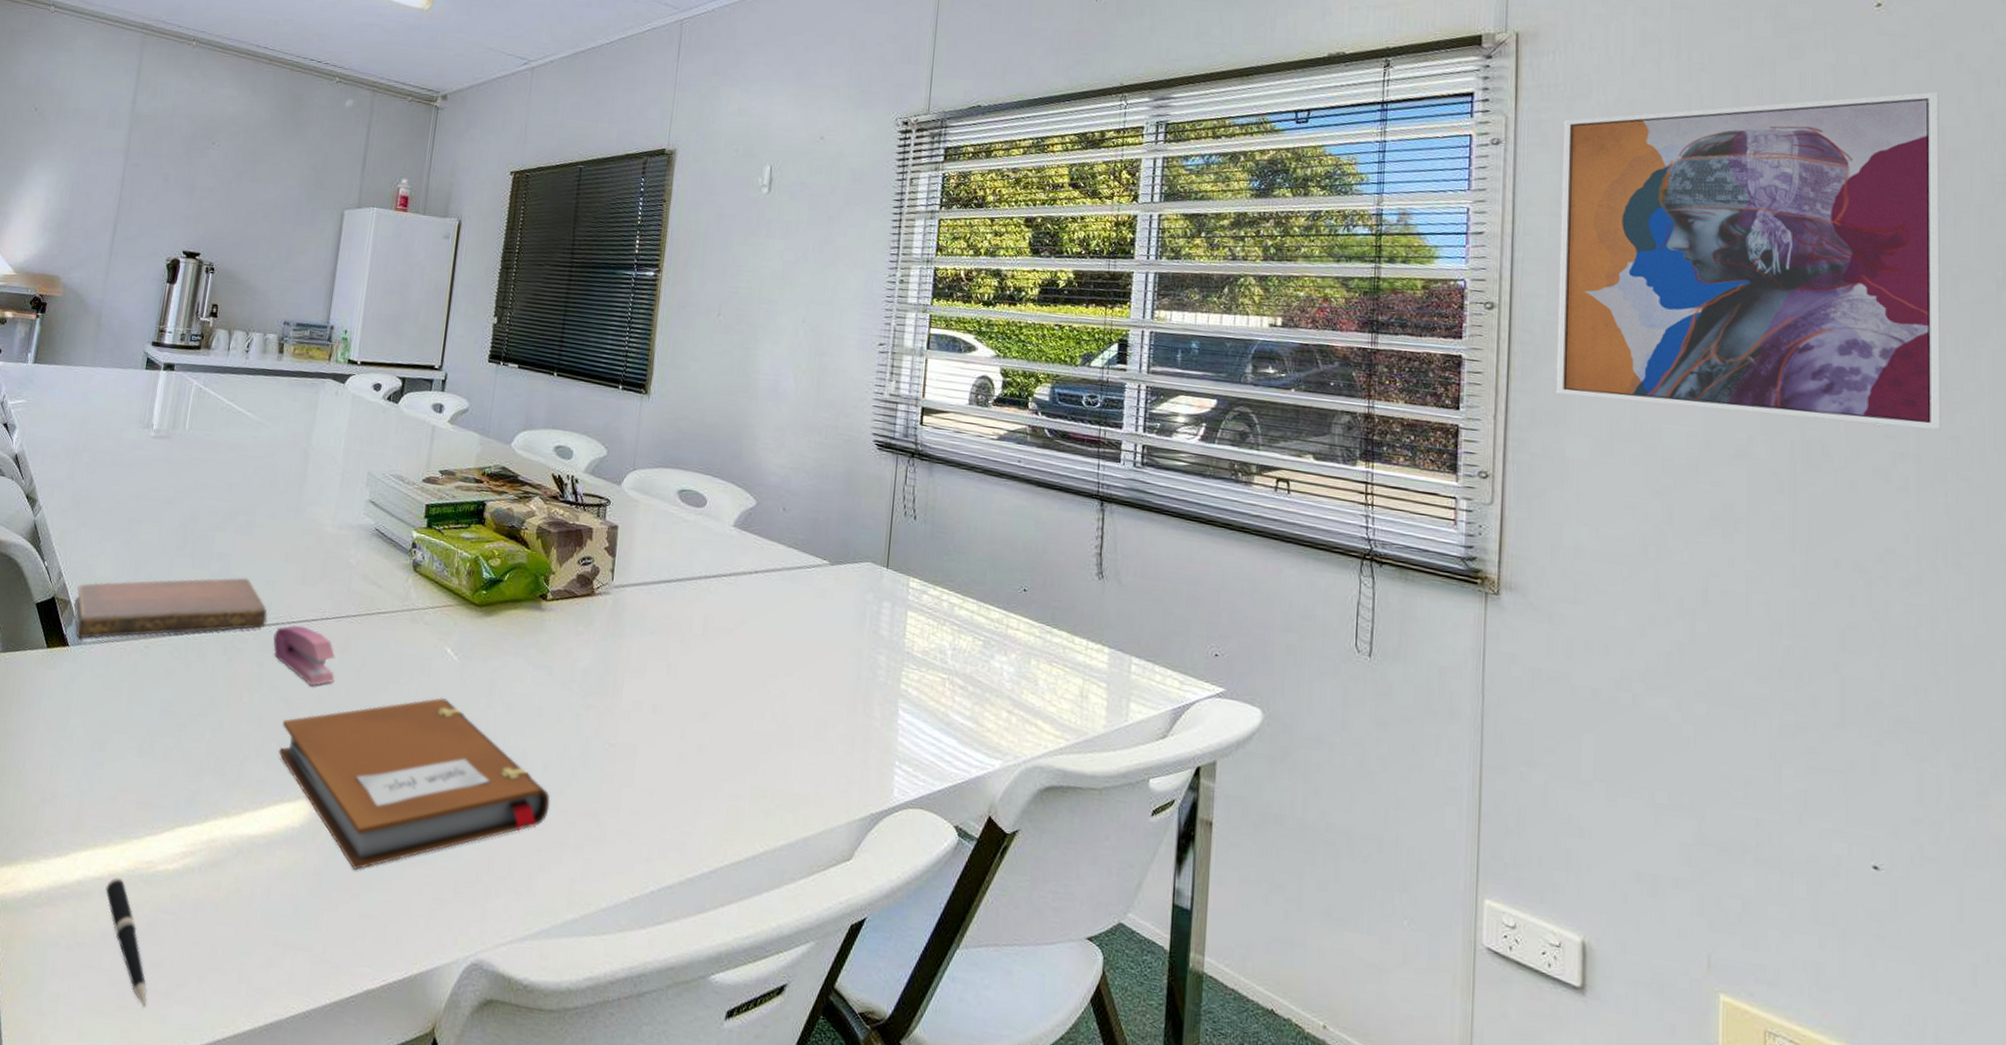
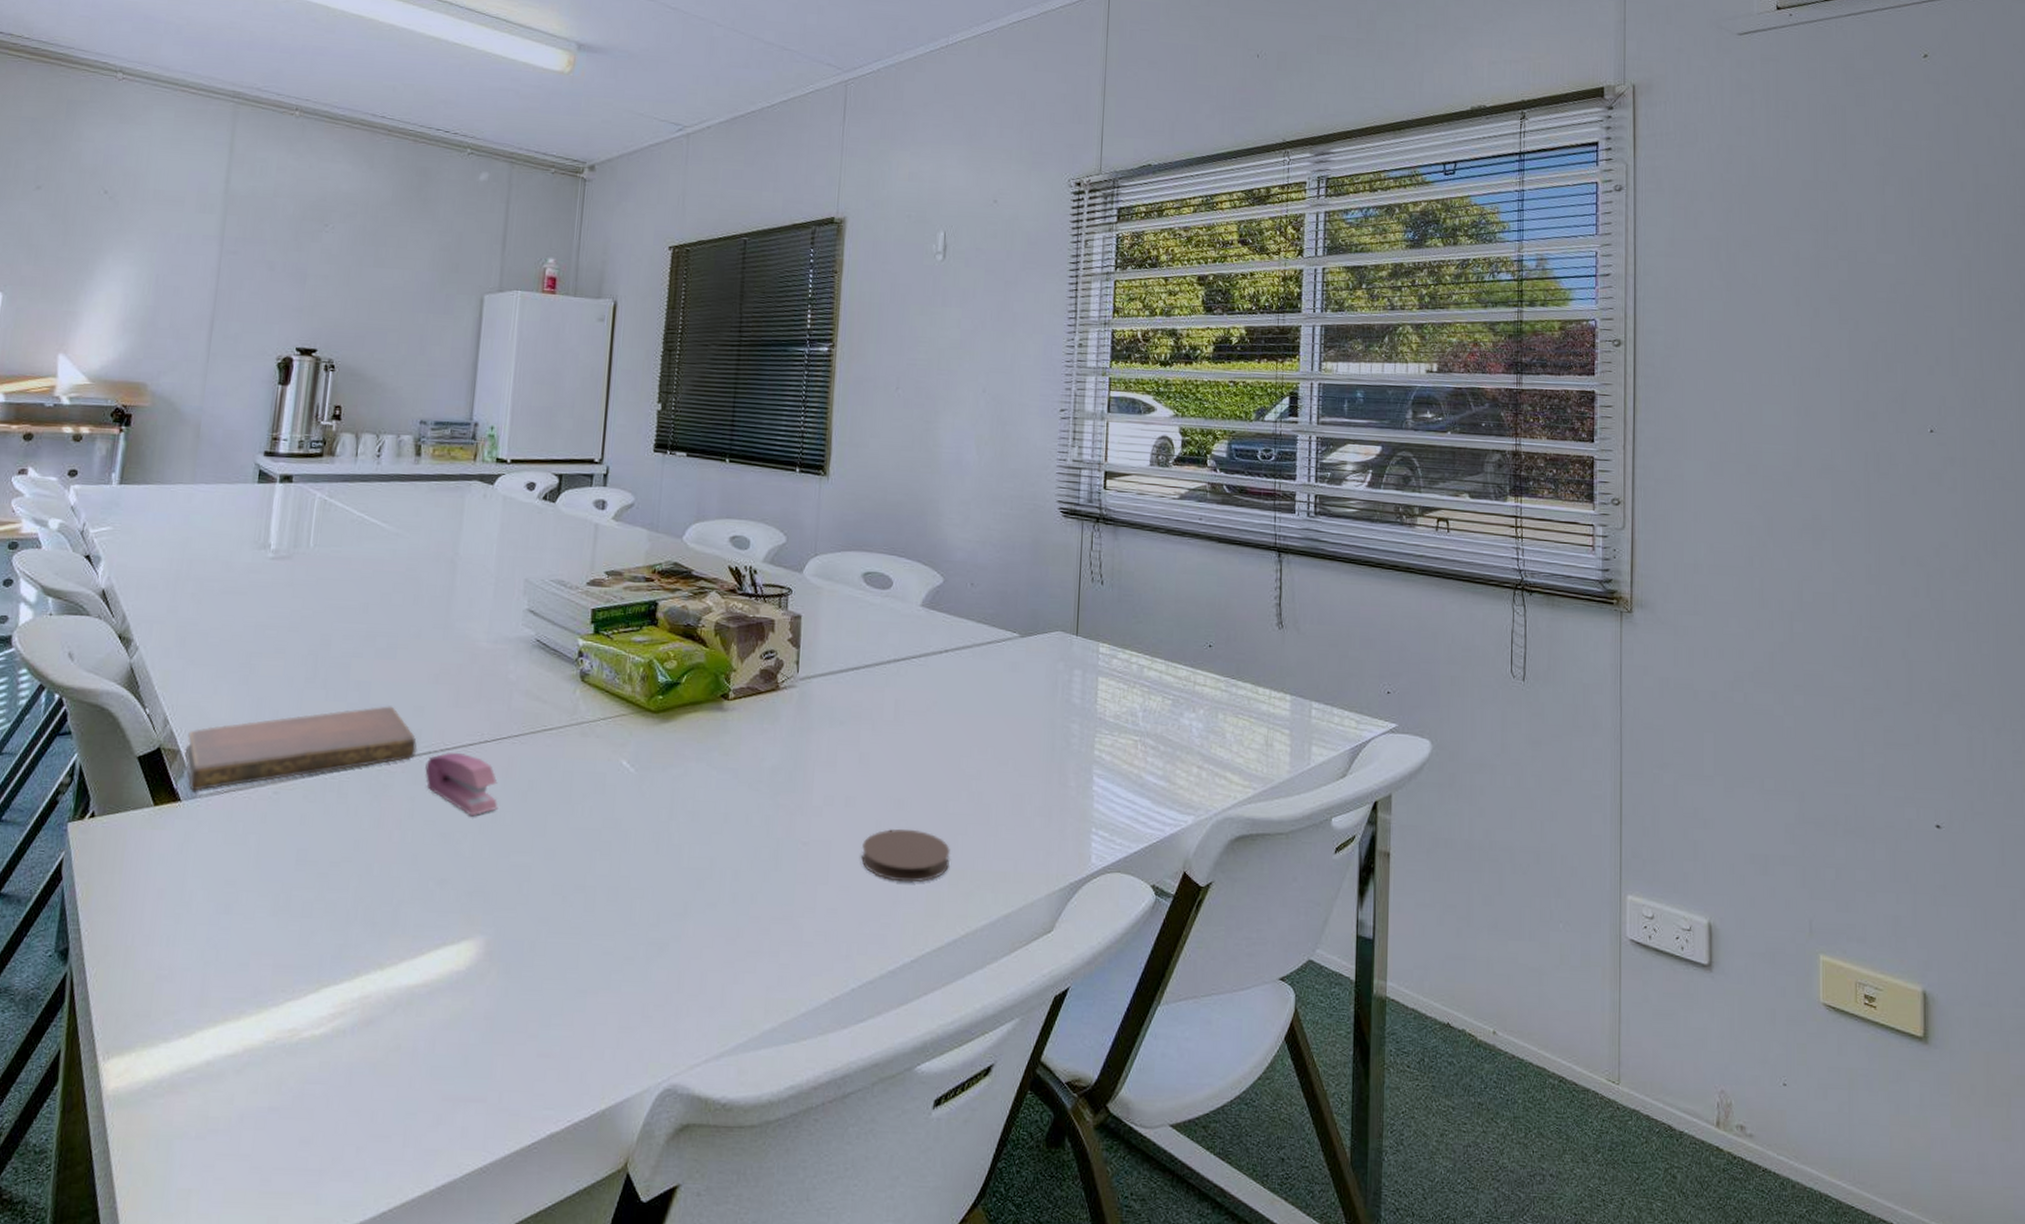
pen: present [105,877,147,1008] -> none [240,1051,298,1191]
notebook: present [279,697,551,870] -> none [438,813,742,1008]
coaster: none [664,740,752,795] -> present [860,828,950,883]
wall art: present [1555,91,1941,431] -> none [1674,133,1980,436]

